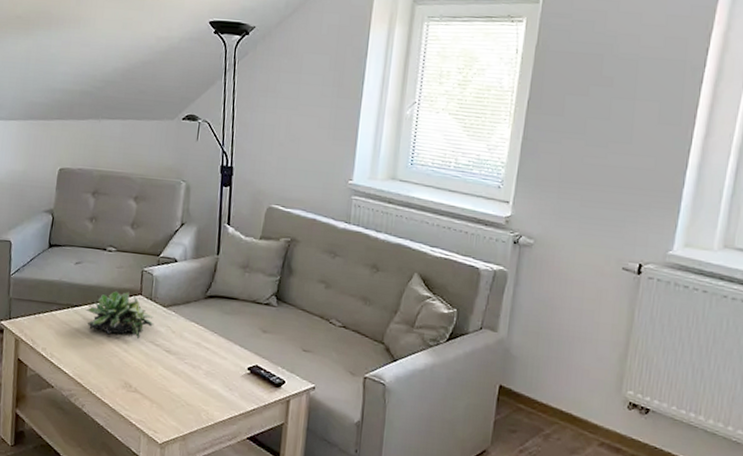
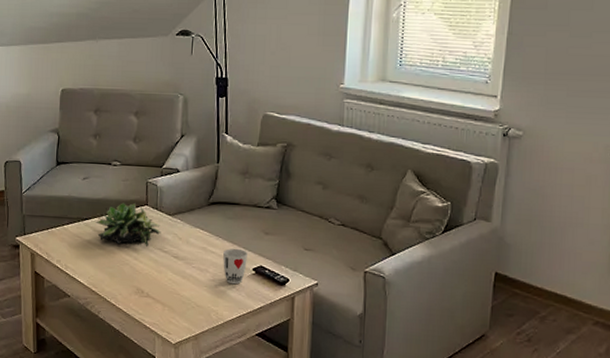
cup: none [217,345,243,384] -> present [223,248,247,285]

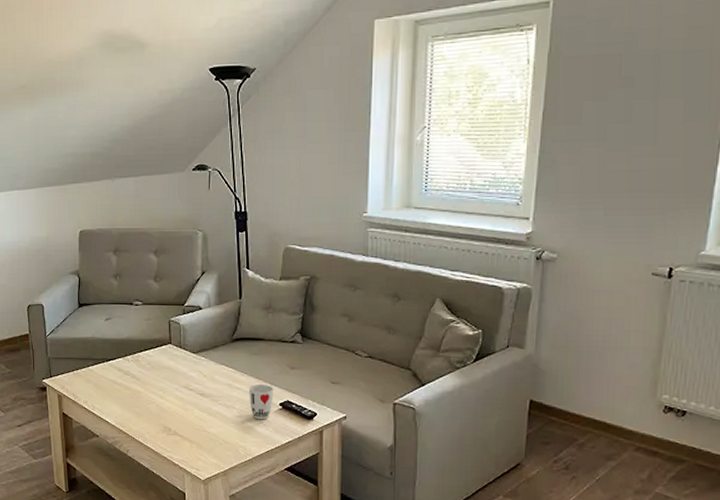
succulent plant: present [95,202,161,247] -> none [120,341,186,385]

